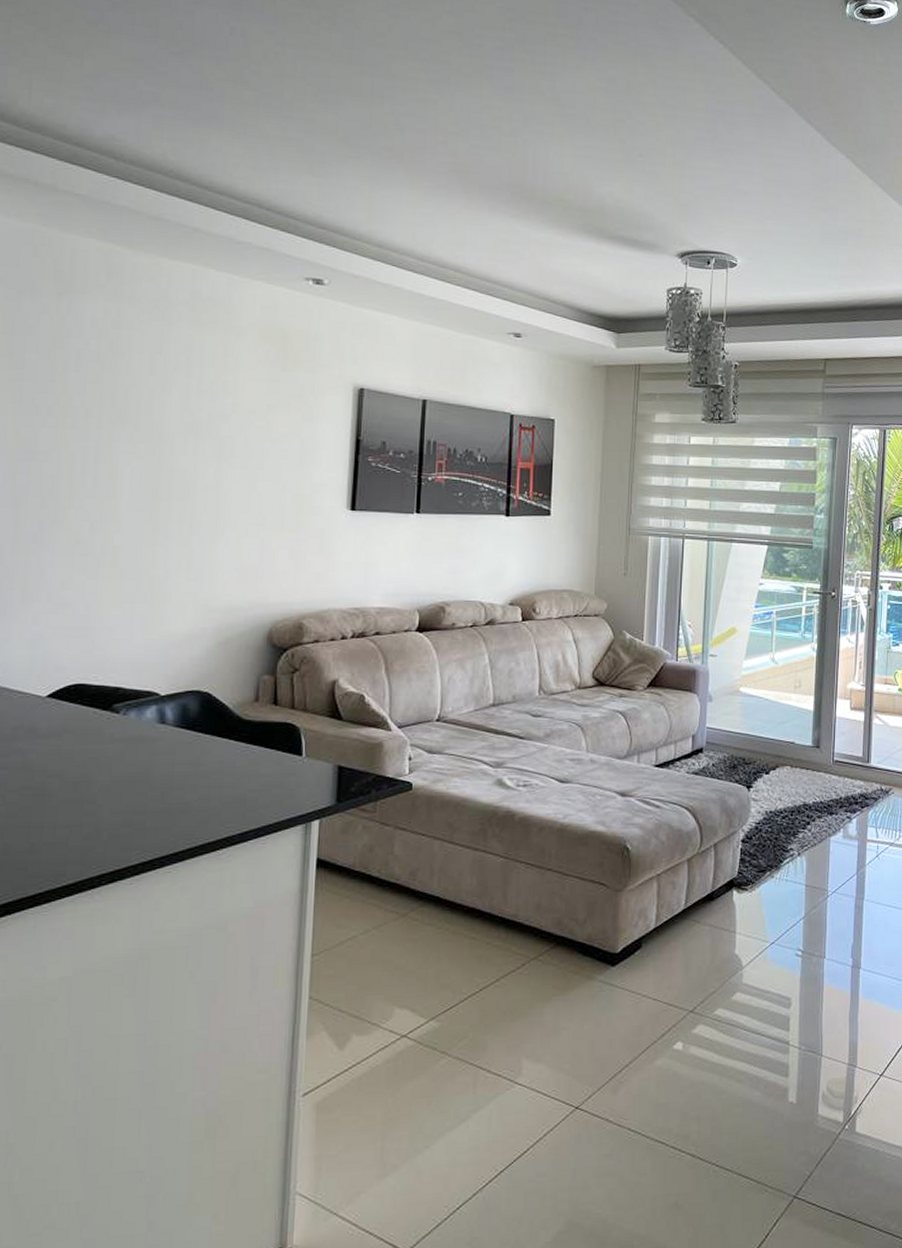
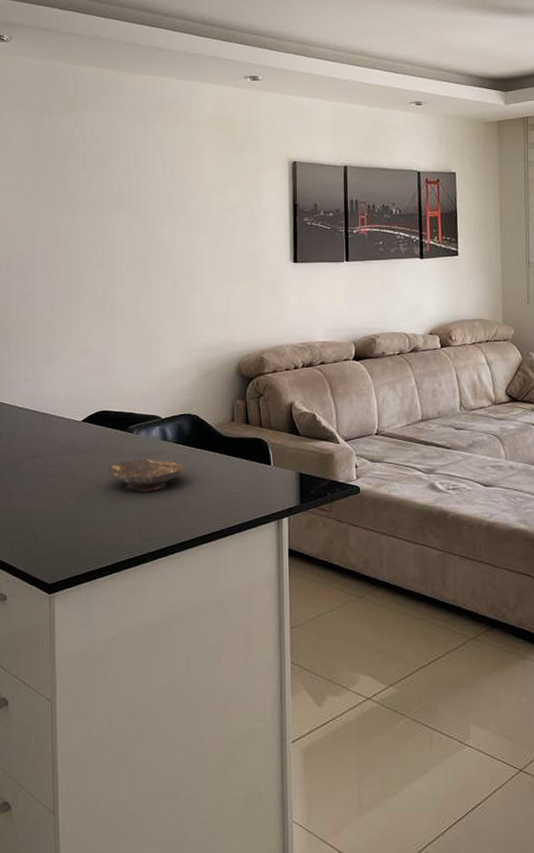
bowl: none [78,745,186,789] -> present [108,458,184,492]

